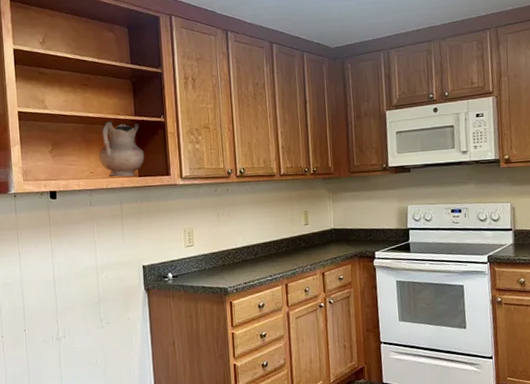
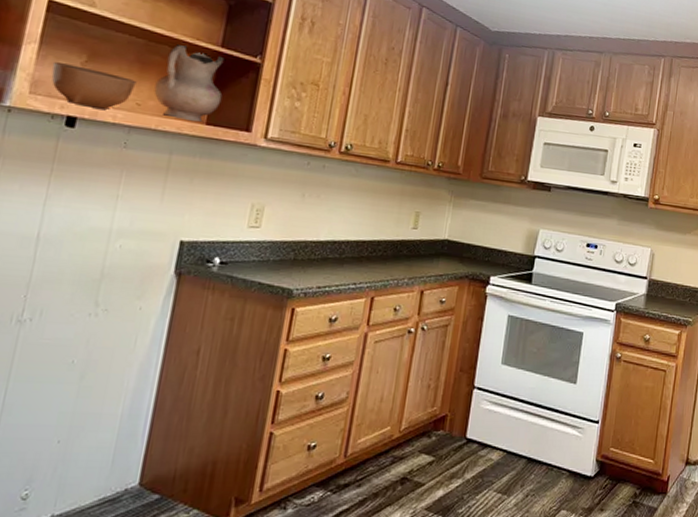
bowl: none [32,154,87,182] -> present [51,62,137,109]

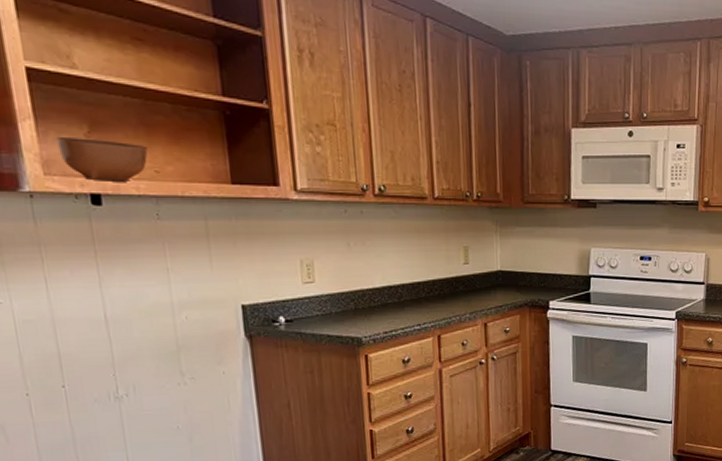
ceramic pitcher: present [154,43,225,123] -> none [167,98,240,183]

